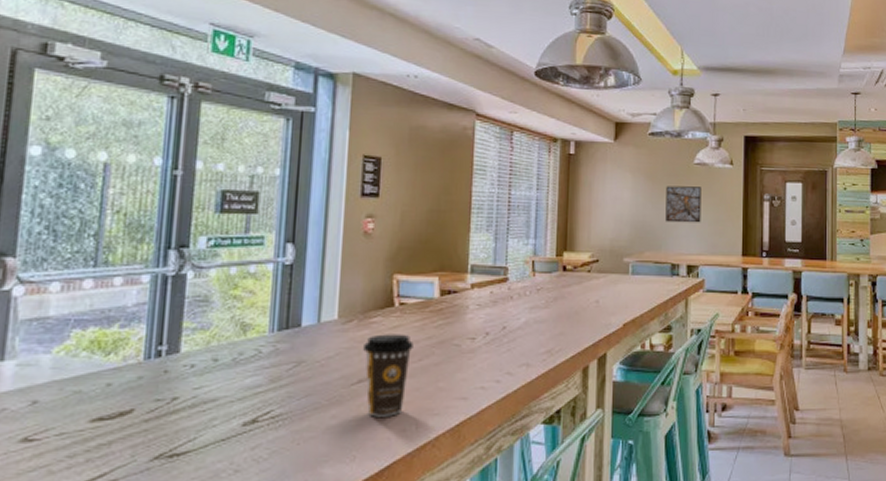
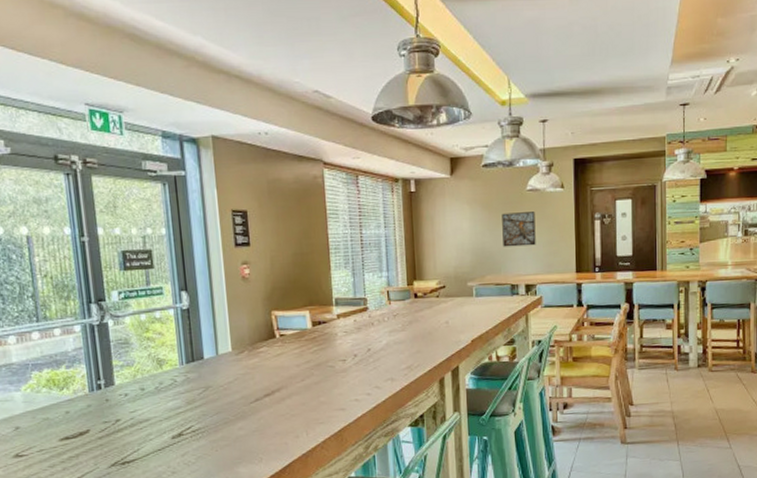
coffee cup: present [363,334,414,417] -> none [256,360,296,427]

